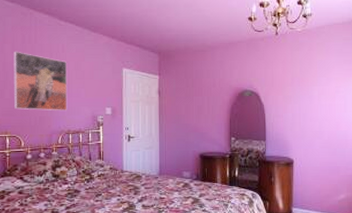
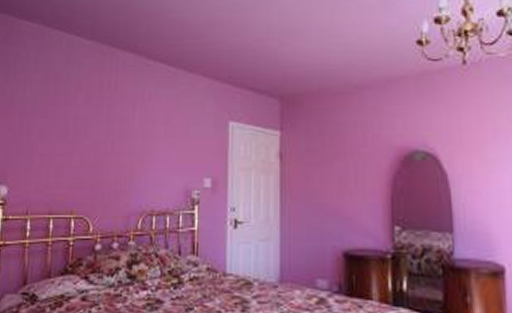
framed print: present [13,51,68,111] -> none [83,102,154,183]

